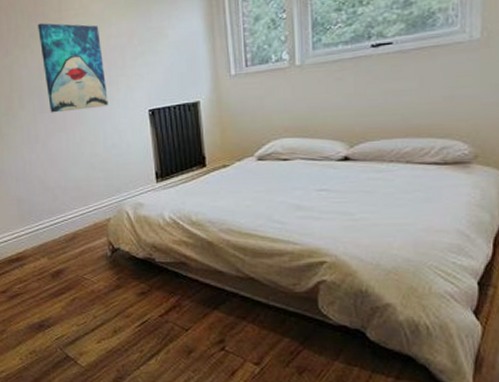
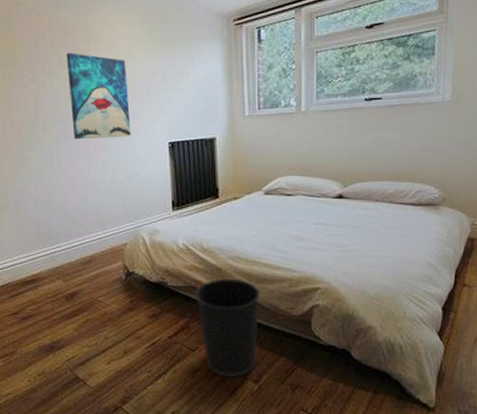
wastebasket: none [186,253,257,358] -> present [196,278,260,377]

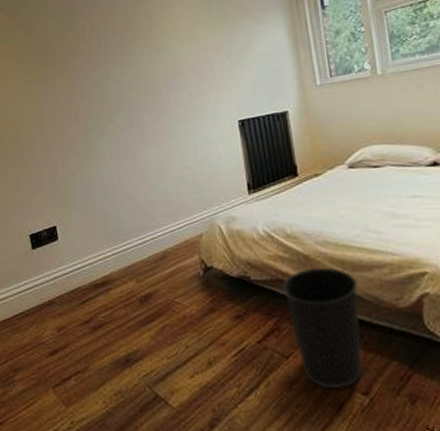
wall art: present [66,53,131,140] -> none [128,39,198,126]

